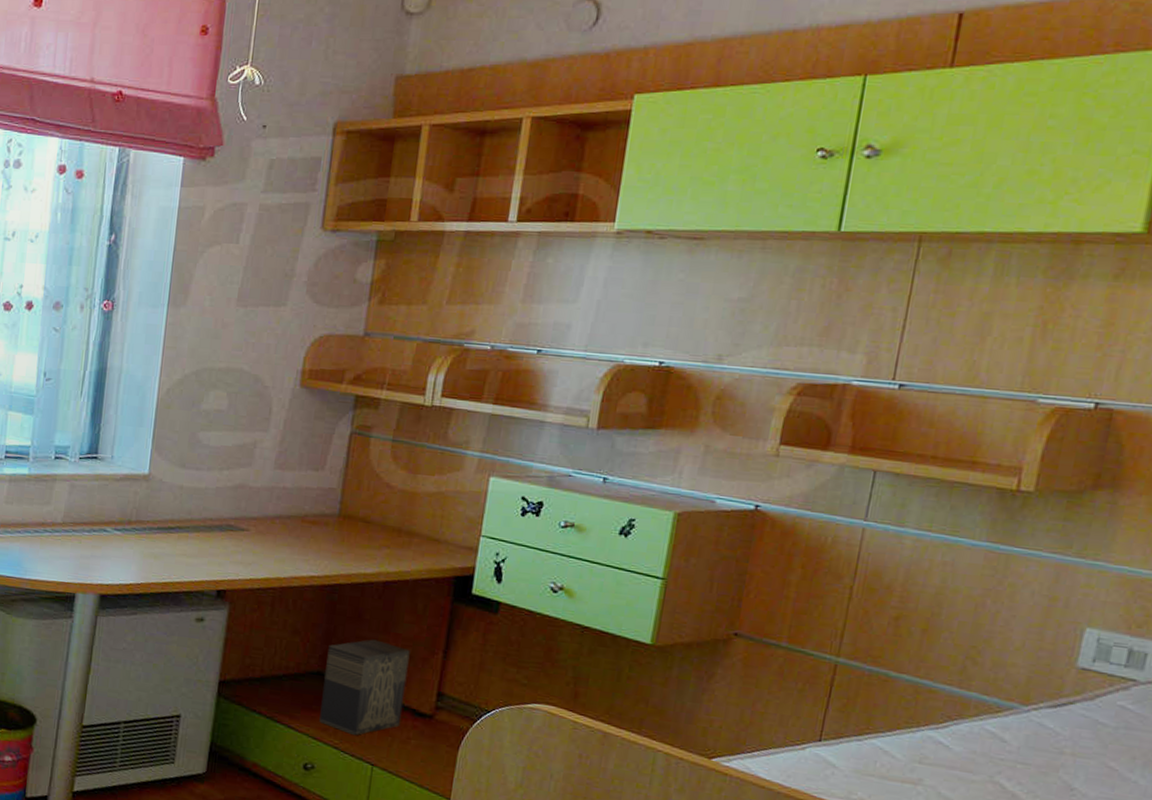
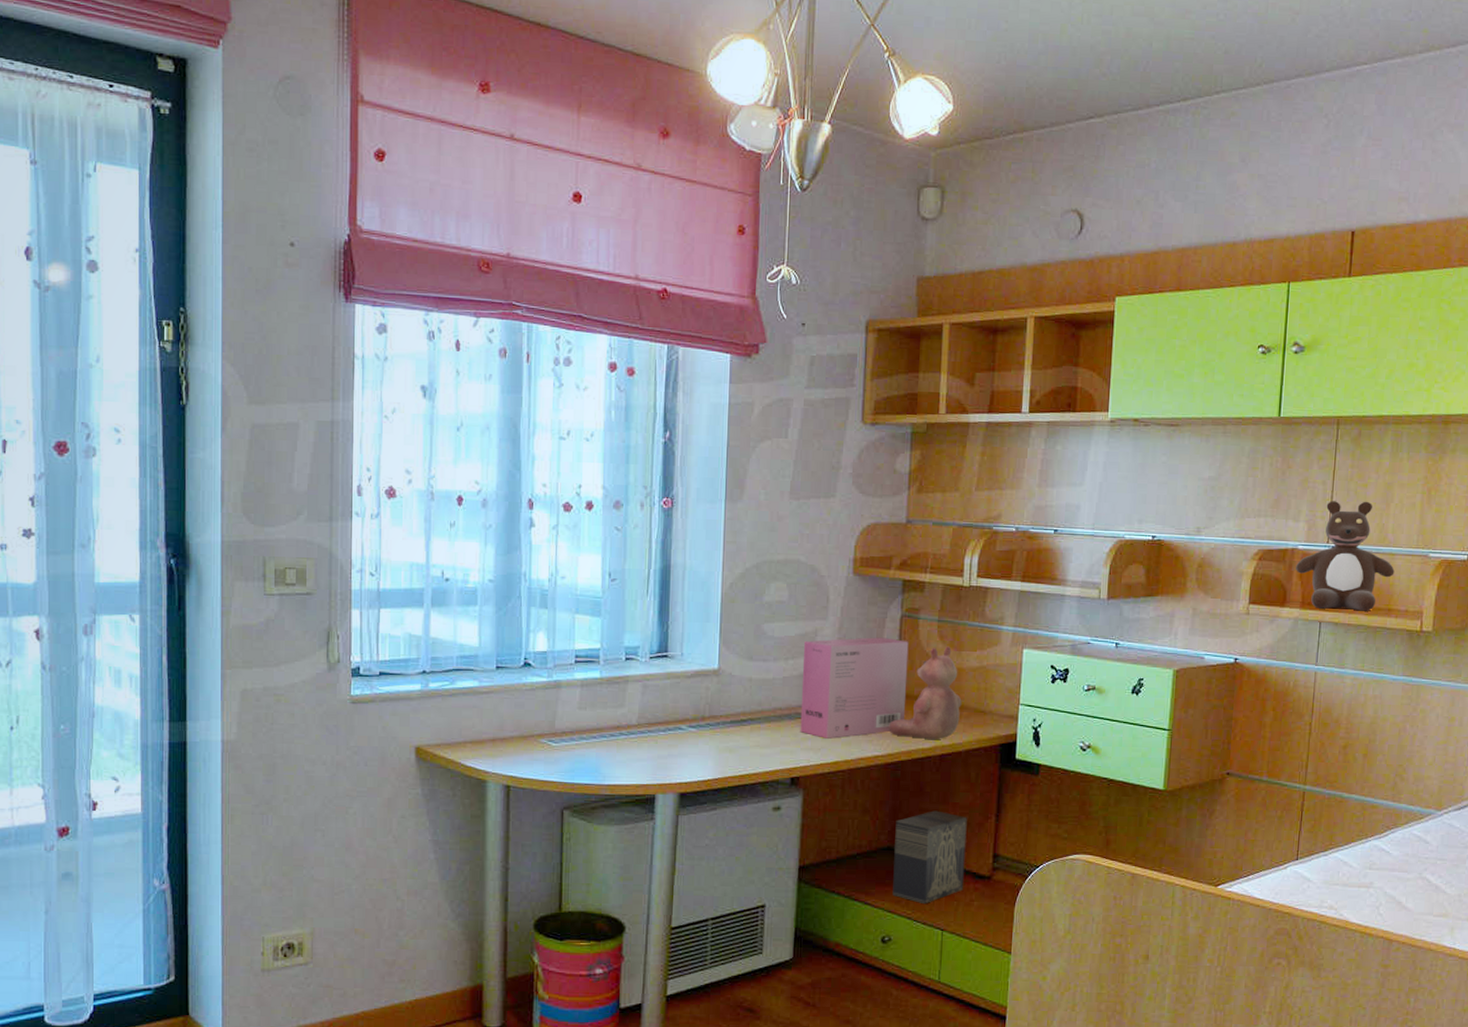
box: none [230,451,357,555] -> present [800,637,909,739]
teddy bear: none [327,467,414,566] -> present [888,646,962,740]
stuffed animal: none [845,331,986,463] -> present [1295,501,1395,611]

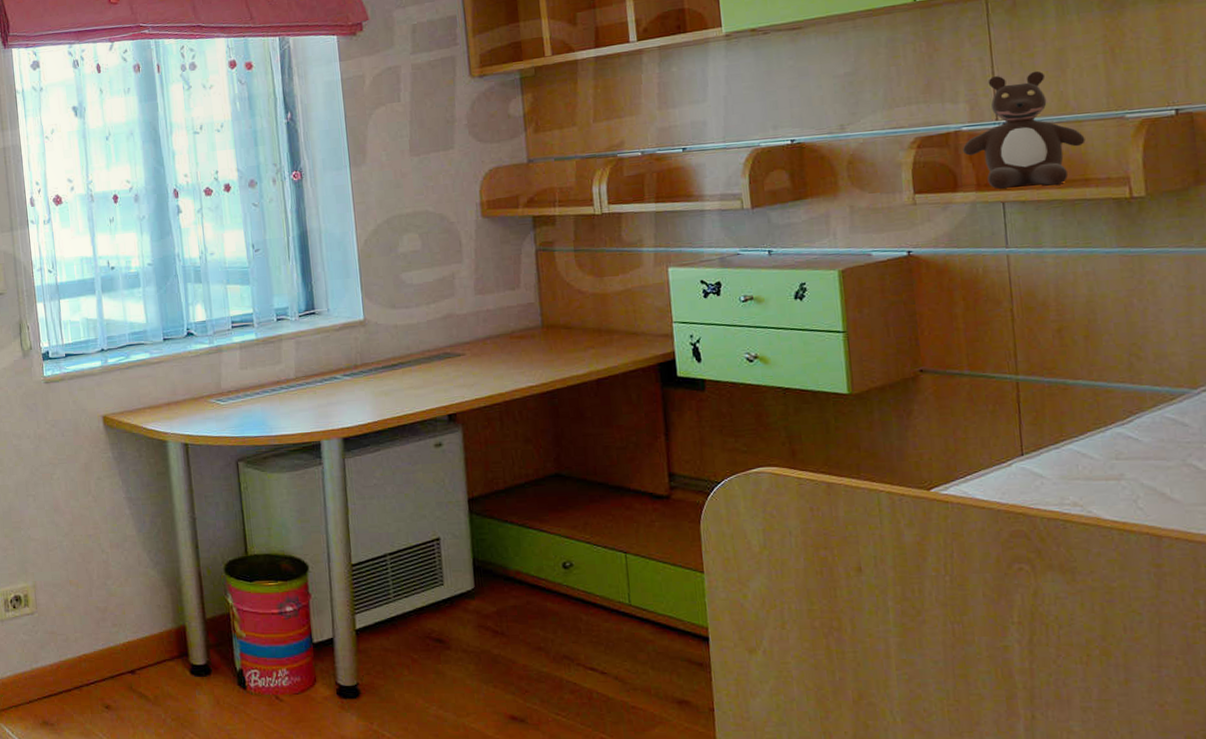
box: present [800,637,909,739] -> none [443,272,554,375]
teddy bear: present [888,646,962,740] -> none [539,273,612,366]
decorative box: present [892,810,967,905] -> none [560,434,642,528]

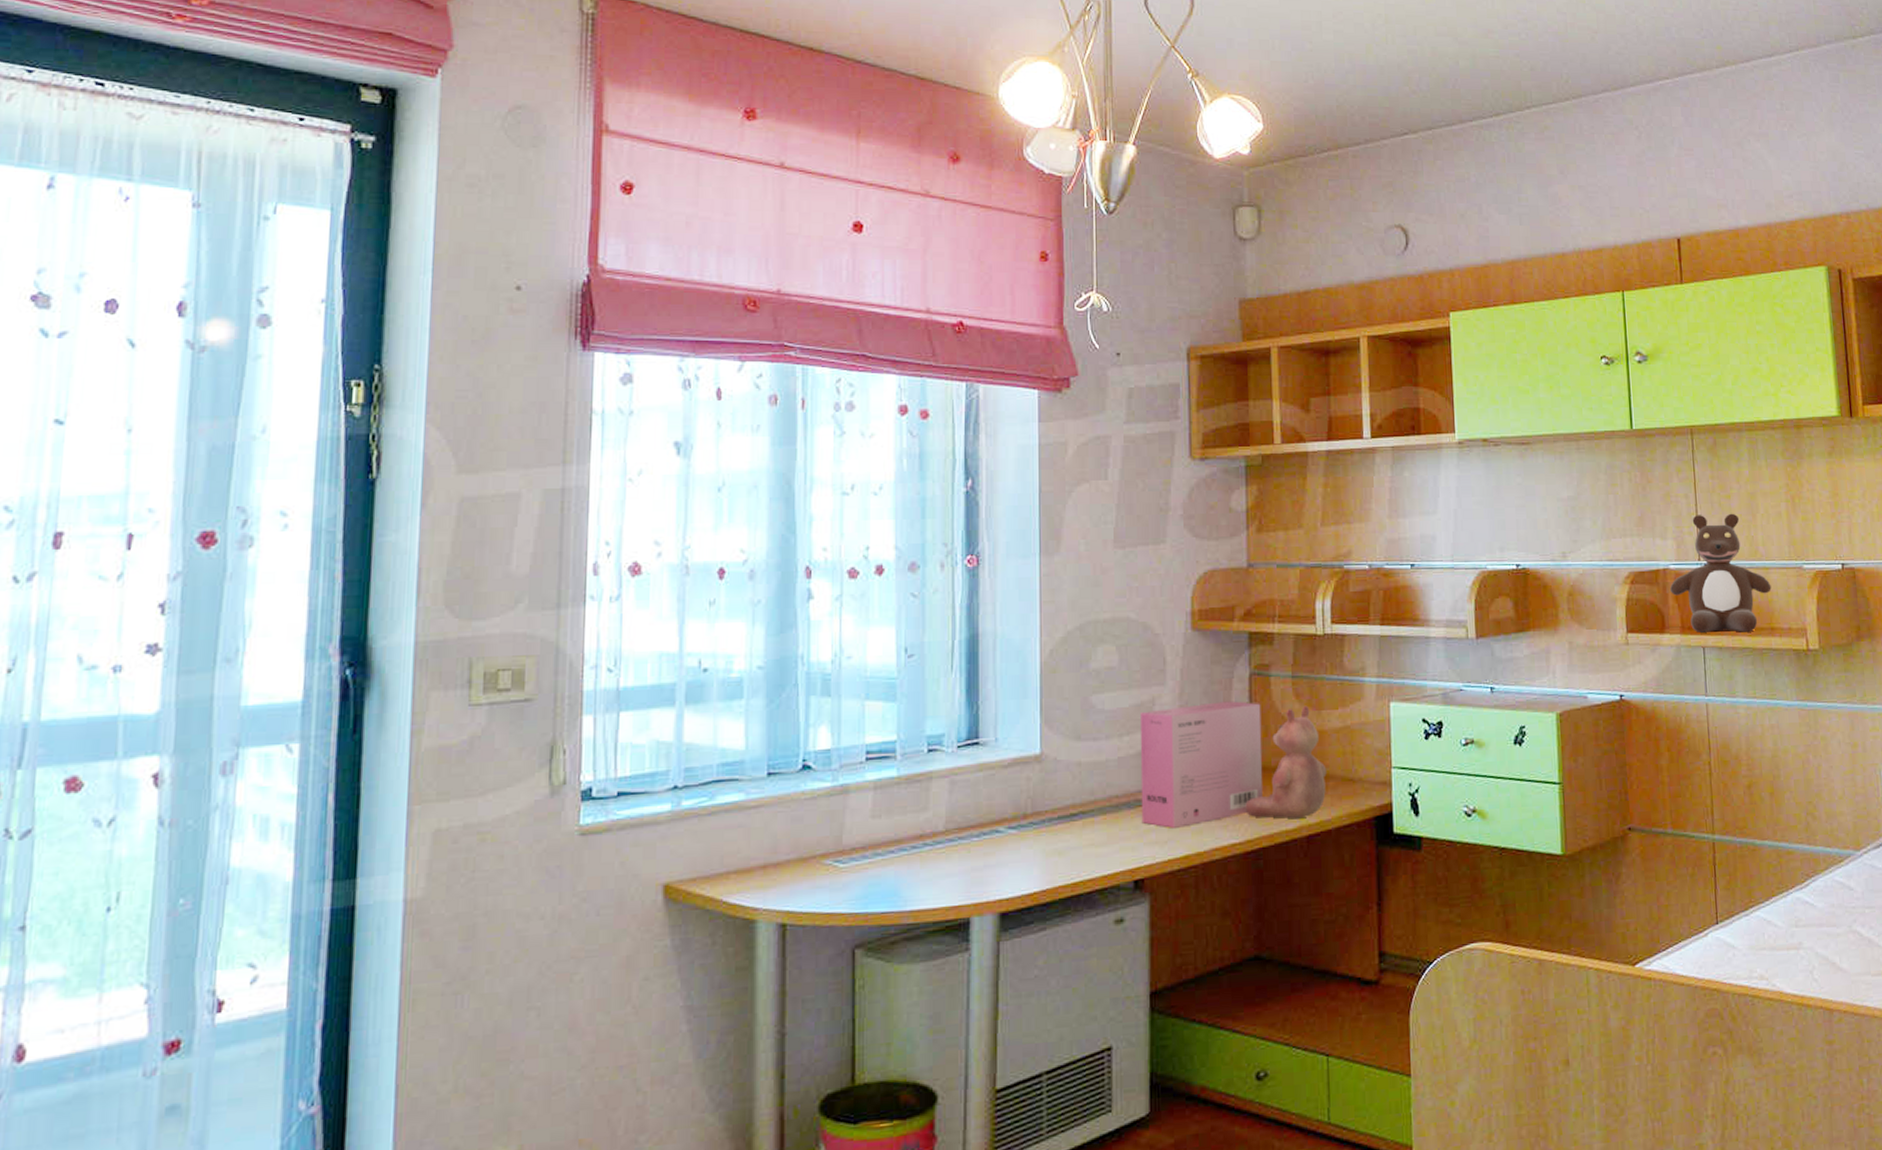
box: none [443,272,554,375] -> present [1139,701,1263,828]
teddy bear: none [539,273,612,366] -> present [1245,705,1327,819]

